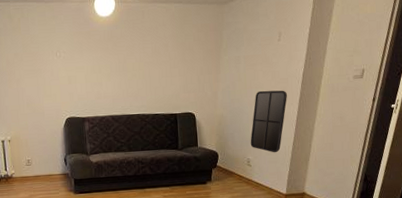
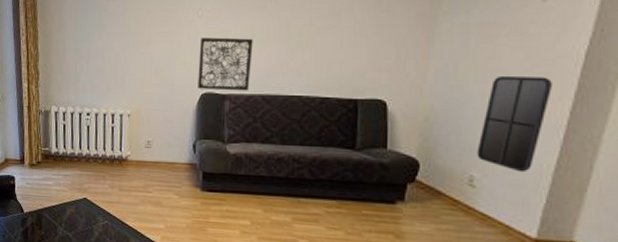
wall art: none [61,72,102,115] -> present [198,37,253,91]

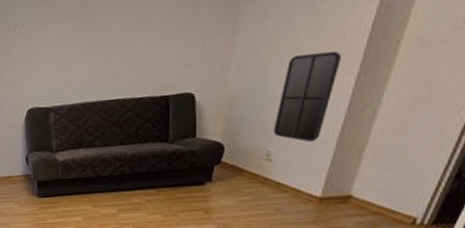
wall art: present [198,37,253,91] -> none [21,49,71,106]

